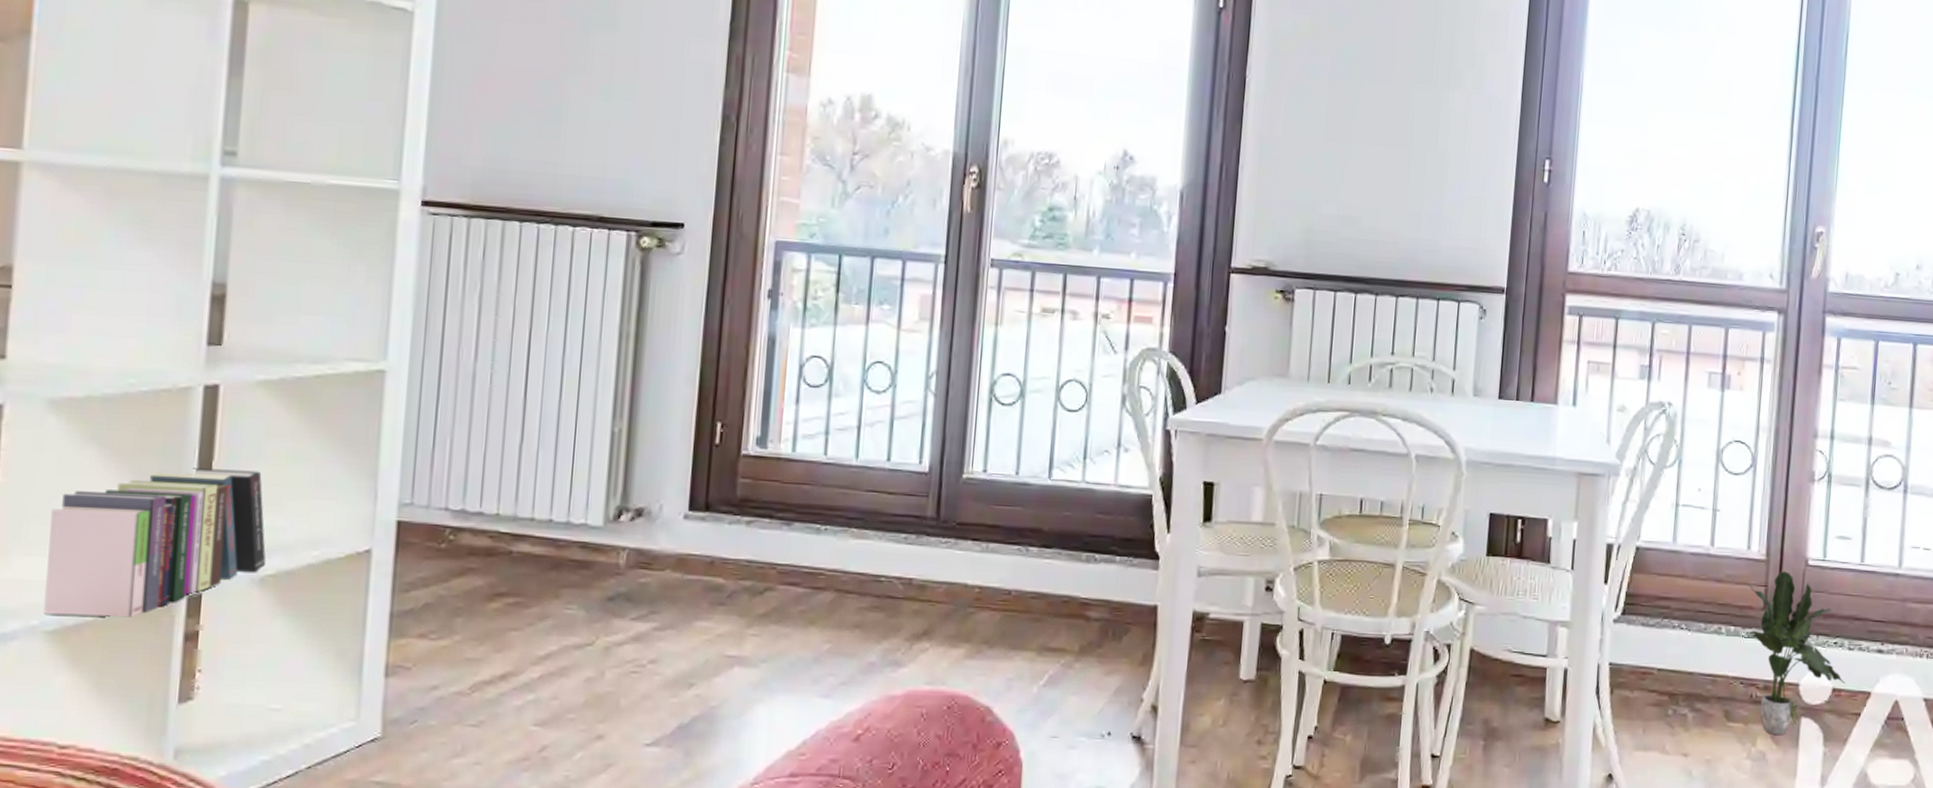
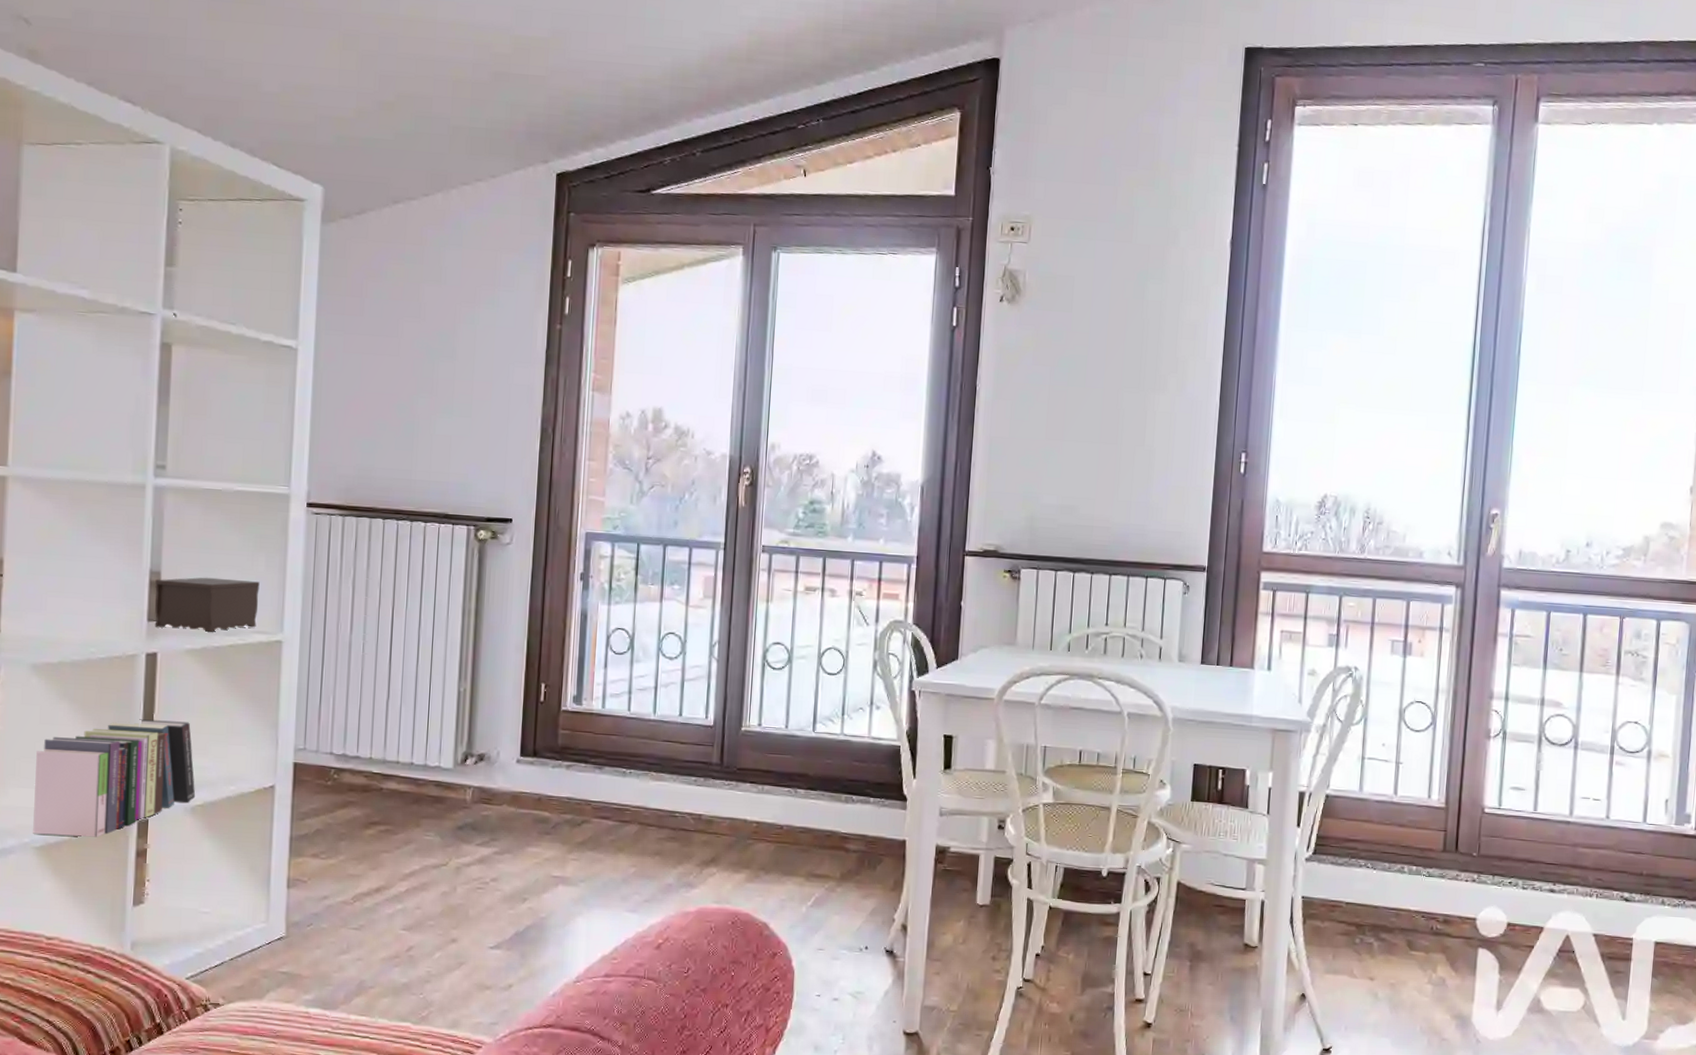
decorative box: none [216,290,358,359] -> present [154,577,260,632]
potted plant: present [1745,571,1846,735] -> none [1426,818,1520,963]

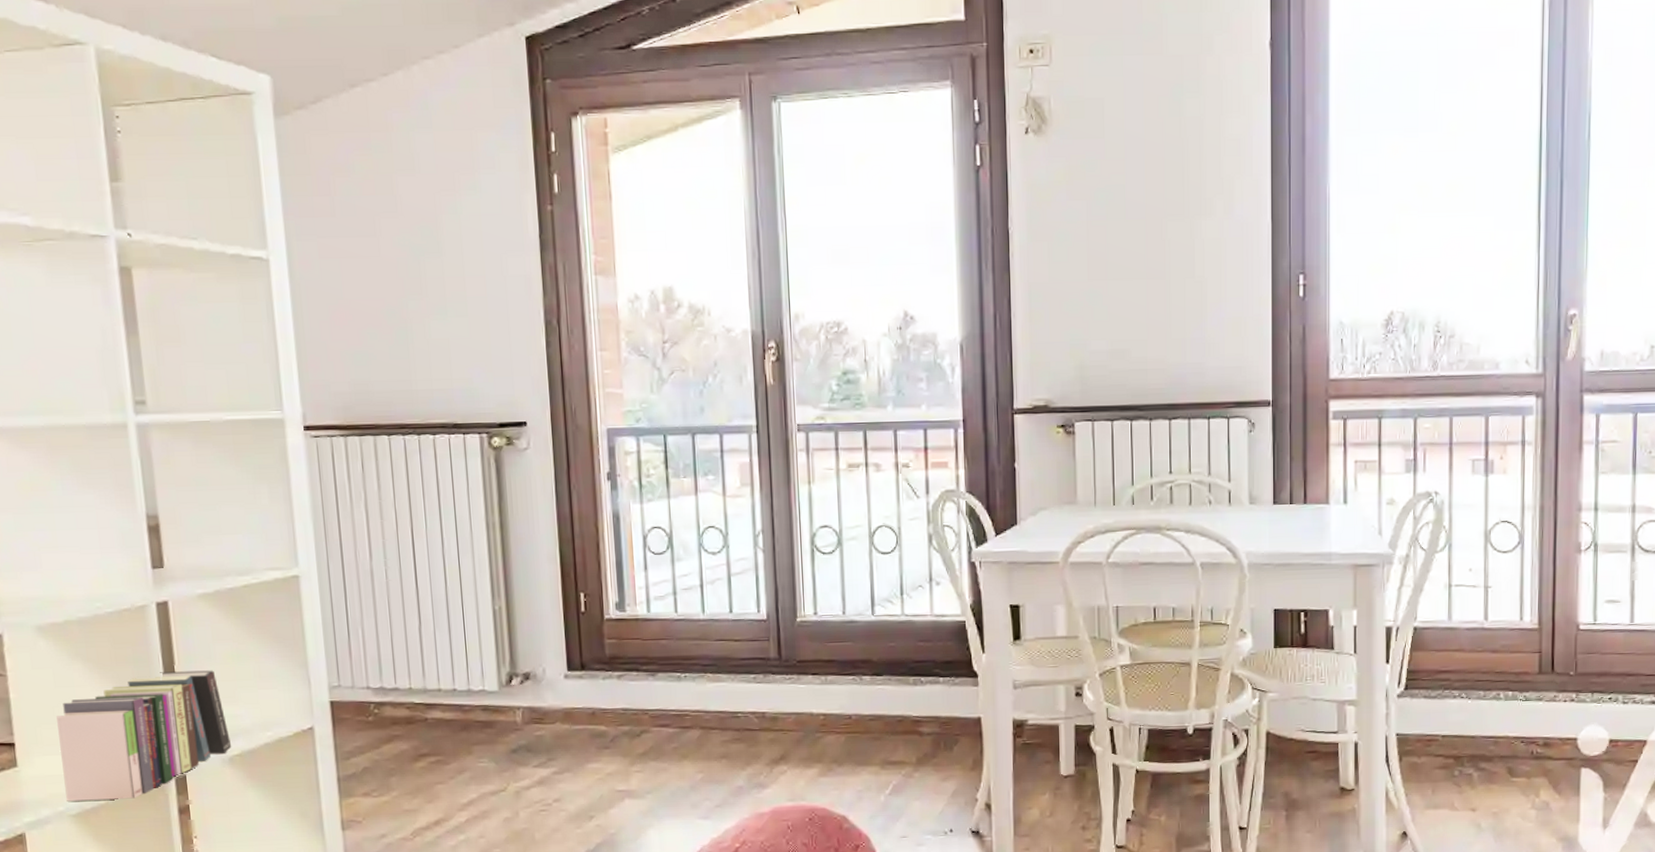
decorative box: present [154,577,260,632] -> none [154,515,269,574]

